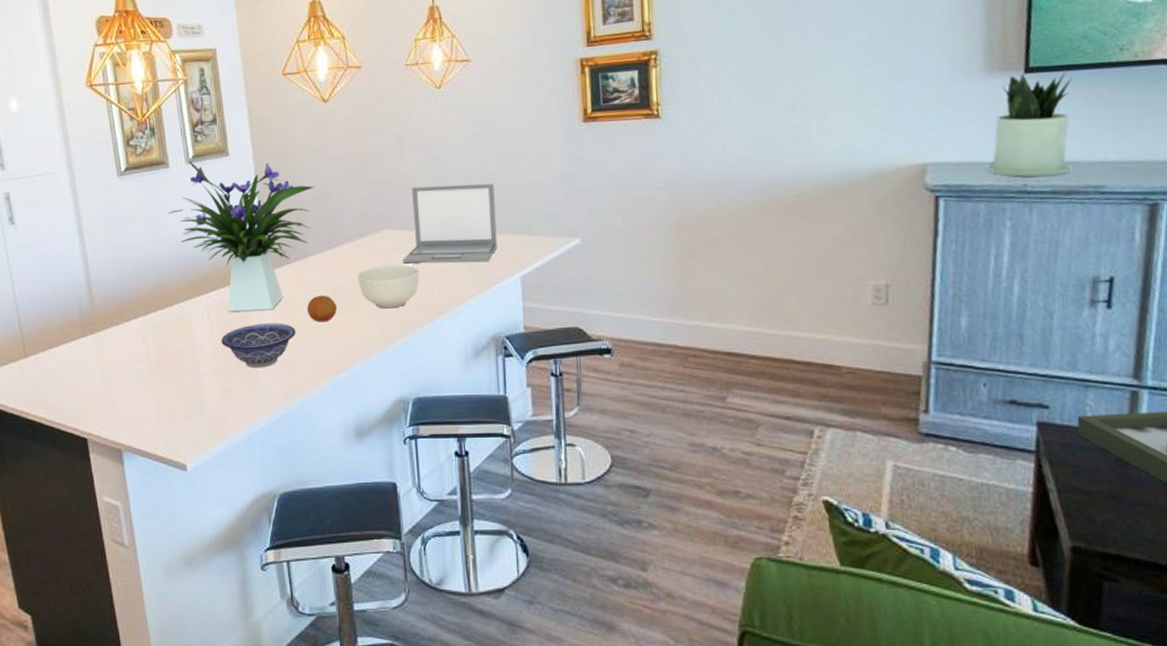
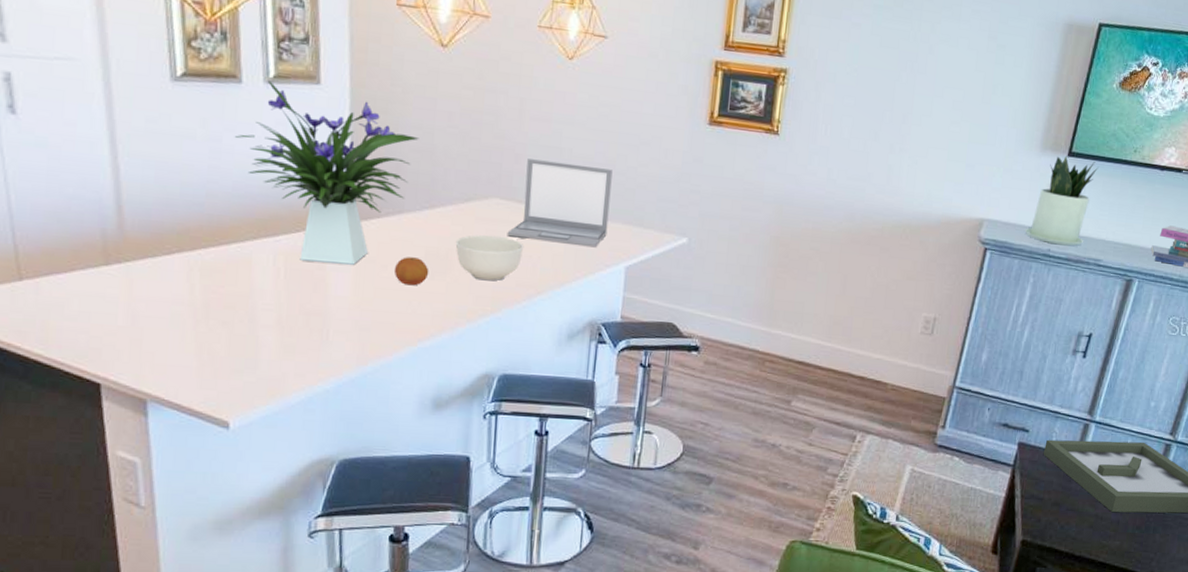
decorative bowl: present [221,323,296,367] -> none [287,277,379,326]

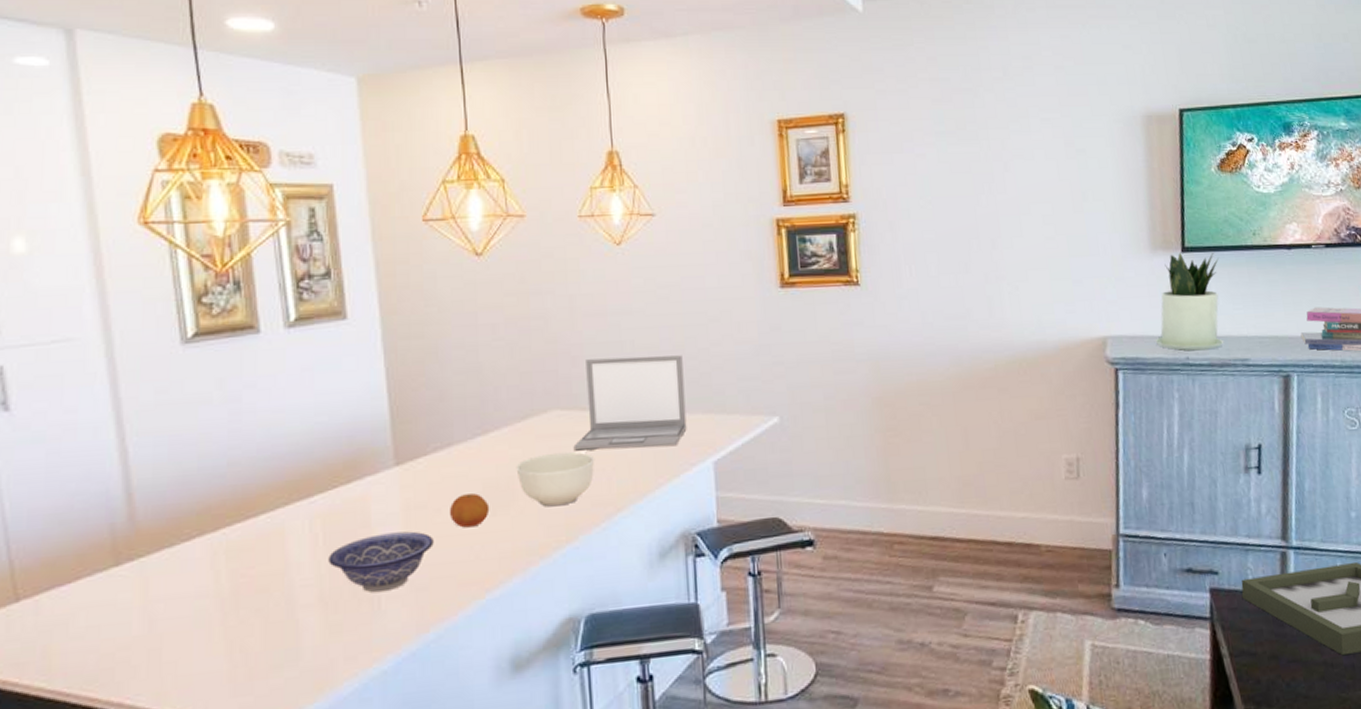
flower arrangement: present [234,80,419,265] -> none [255,324,462,520]
decorative bowl: none [287,277,379,326] -> present [329,531,434,592]

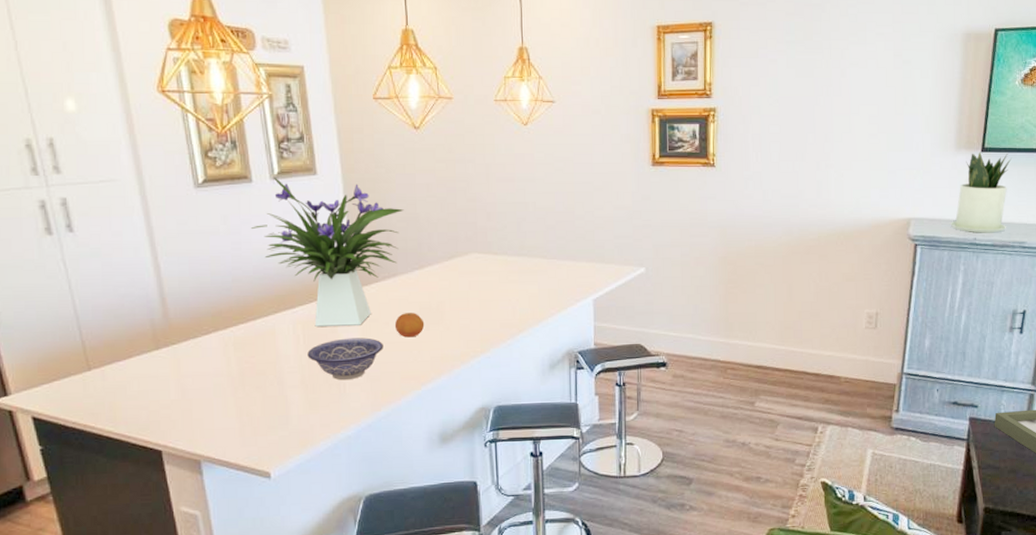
flower arrangement: none [255,324,462,520] -> present [250,177,404,327]
bowl: present [516,452,595,507] -> none [444,285,504,326]
laptop: present [573,355,687,451] -> none [487,215,574,286]

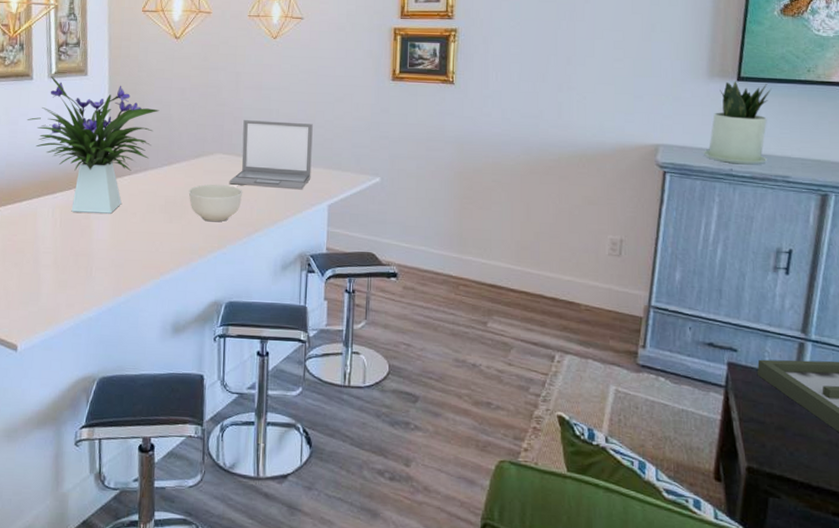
decorative bowl: present [307,337,383,380] -> none [62,224,130,264]
fruit: present [394,313,425,338] -> none [141,205,168,229]
bowl: none [444,285,504,326] -> present [188,184,243,222]
laptop: none [487,215,574,286] -> present [229,120,313,190]

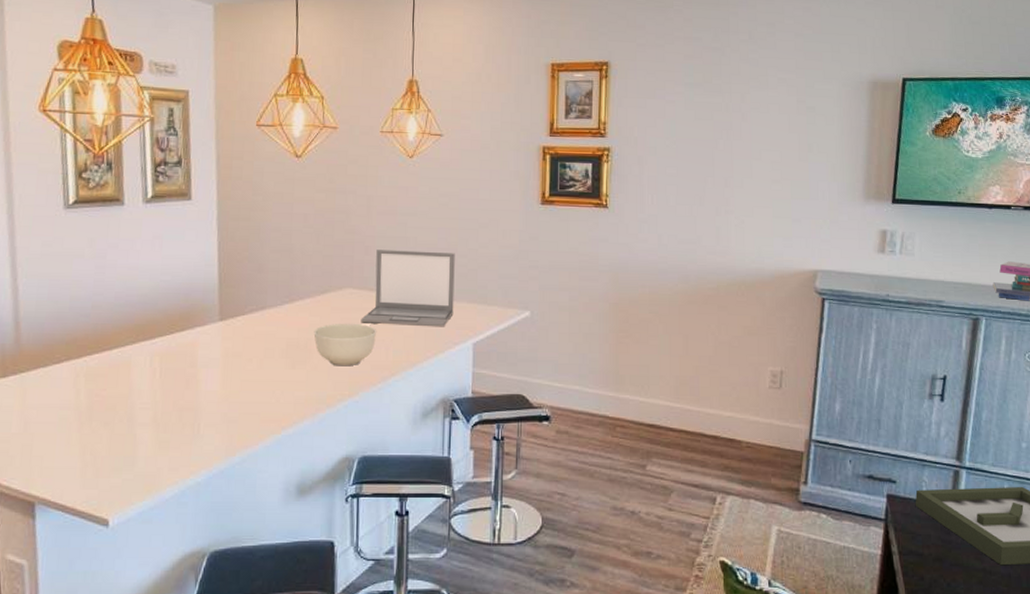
flower arrangement: present [26,76,160,214] -> none [117,200,278,360]
planter: present [703,81,772,165] -> none [860,203,925,290]

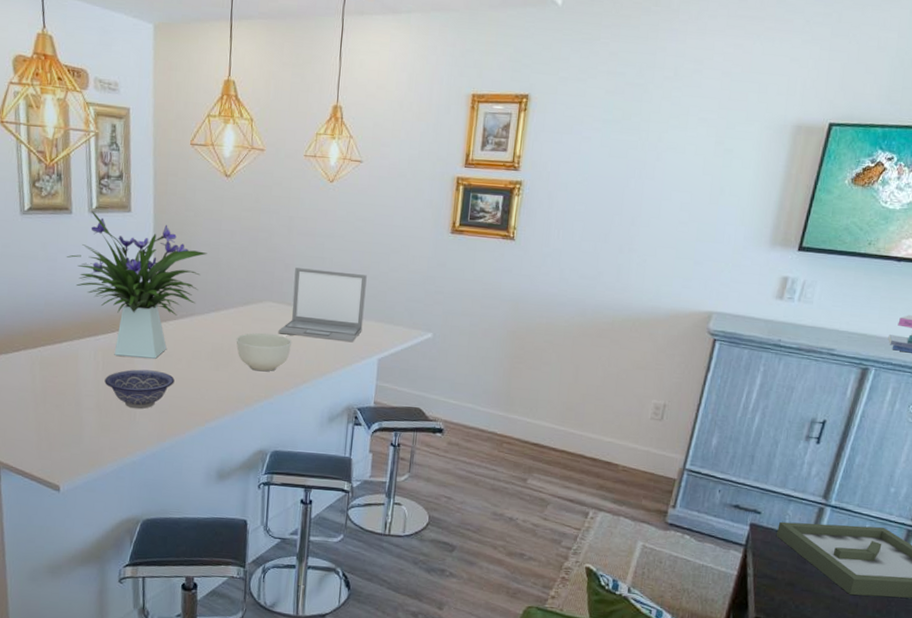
flower arrangement: none [117,200,278,360] -> present [66,211,207,359]
decorative bowl: none [162,374,245,419] -> present [104,369,175,409]

